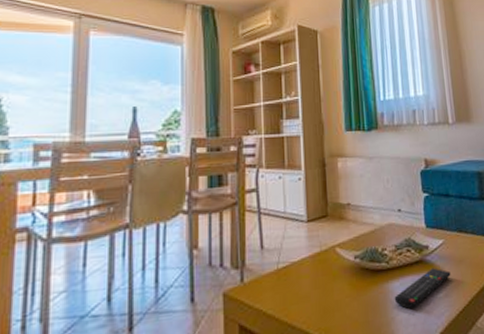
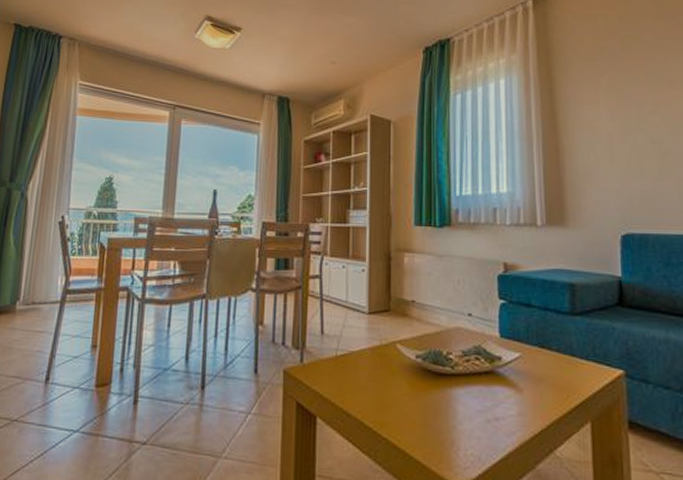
remote control: present [394,268,451,309] -> none [457,381,527,420]

